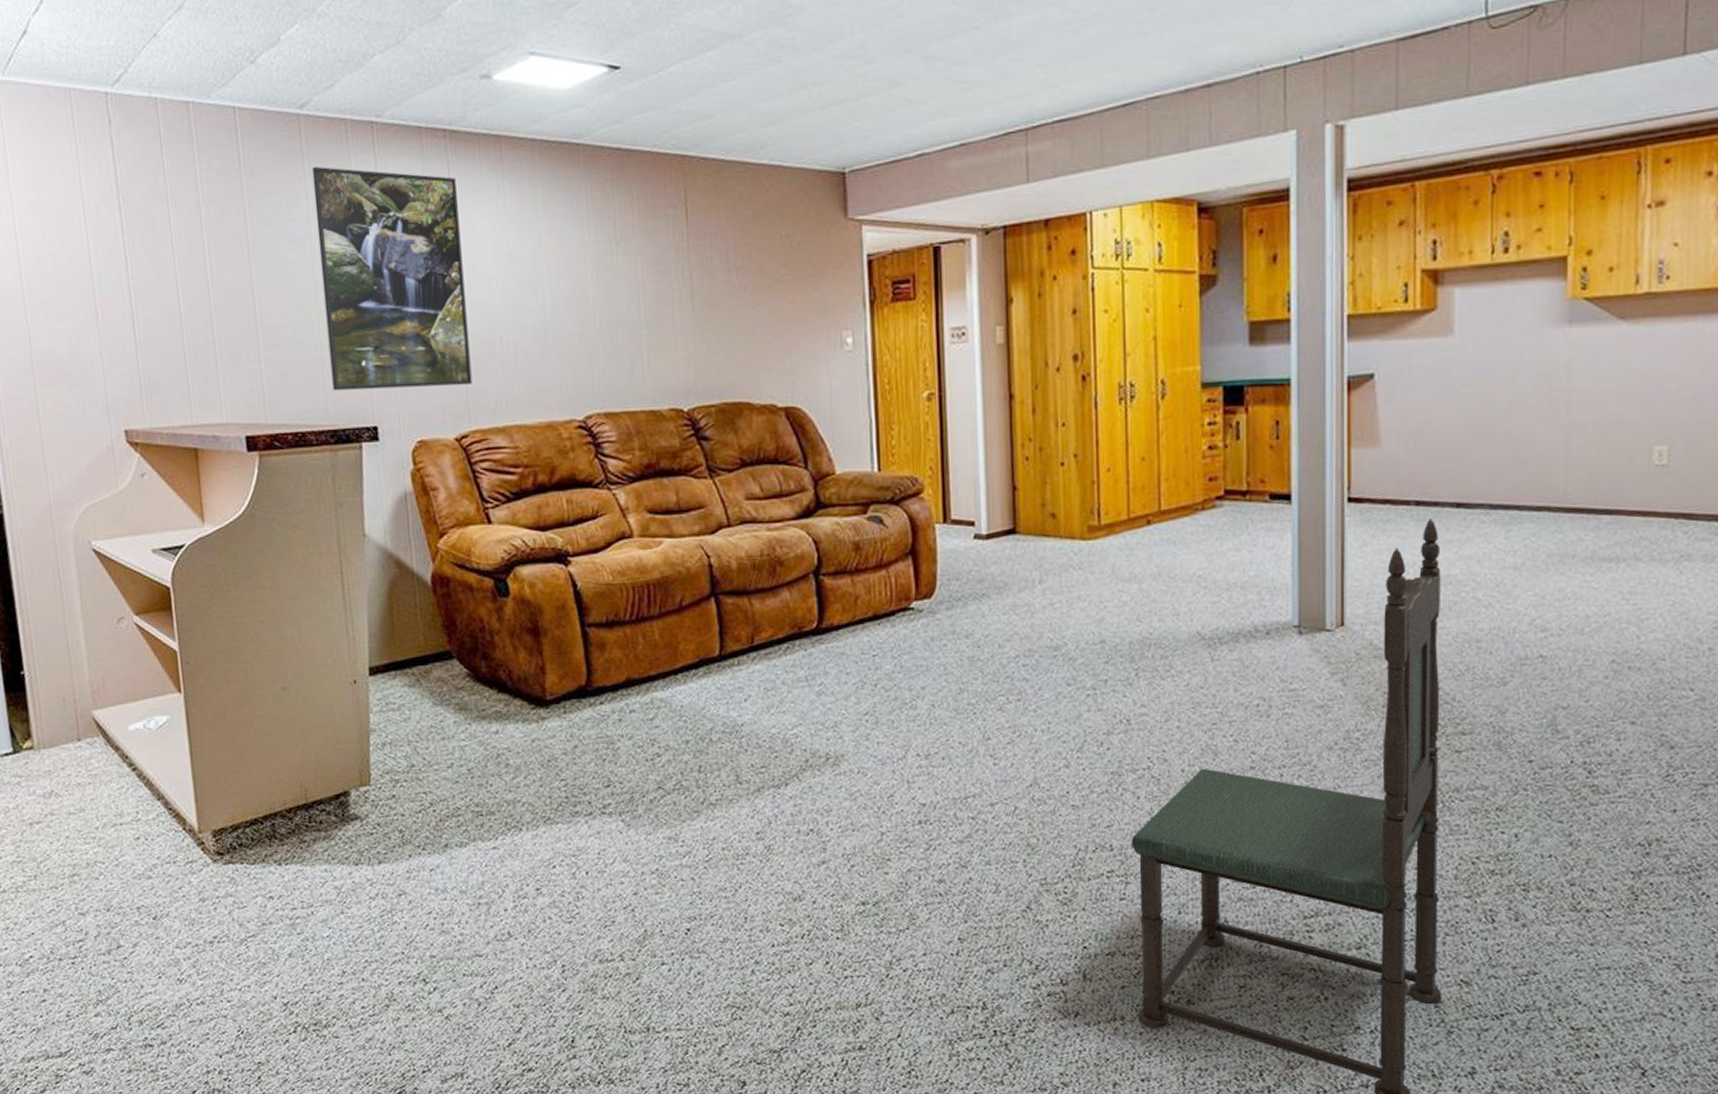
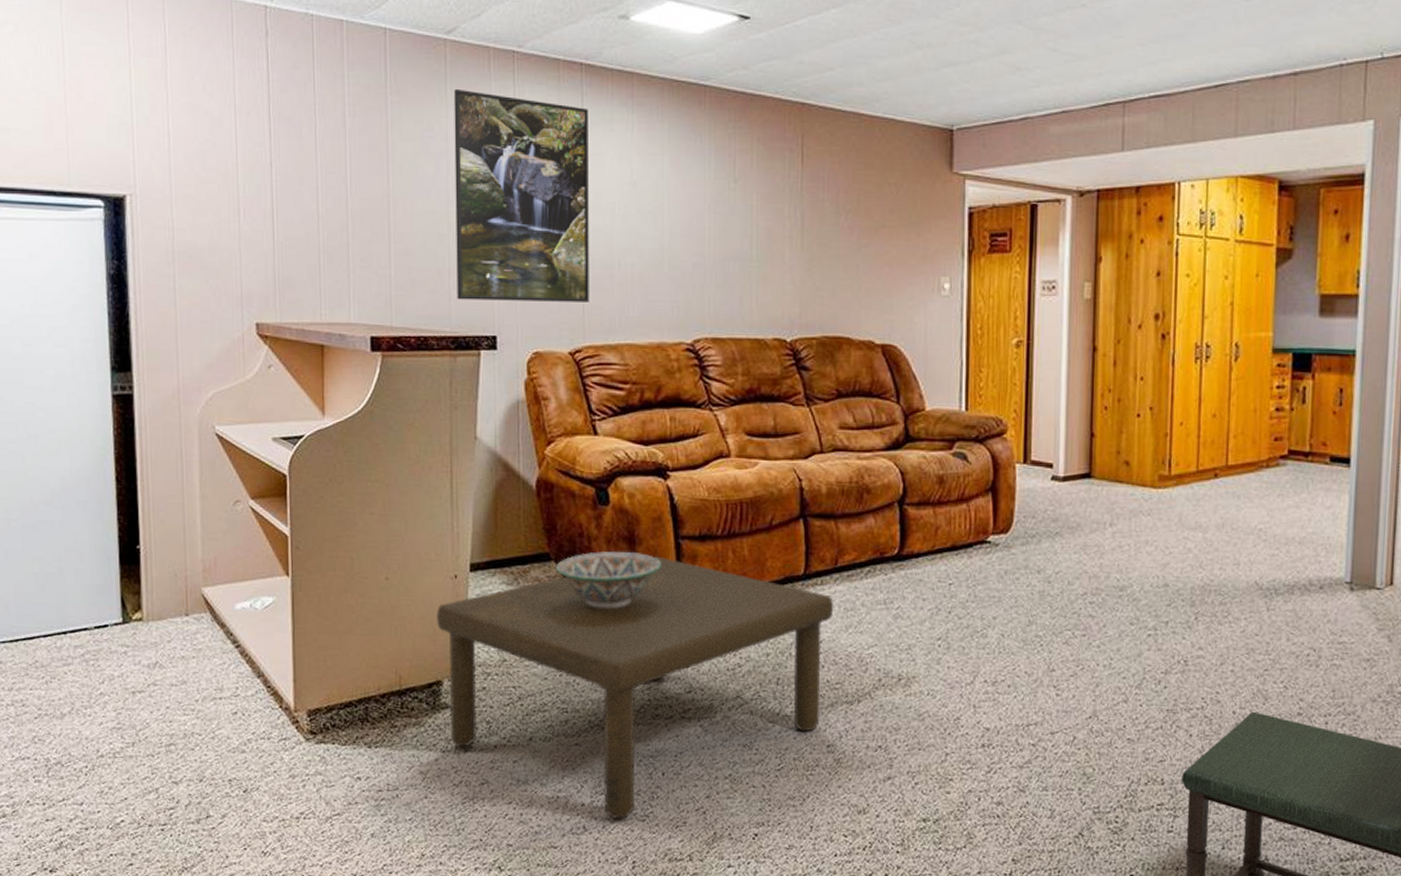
coffee table: none [337,646,754,922] -> present [436,556,834,819]
decorative bowl: none [458,643,569,705] -> present [556,551,662,609]

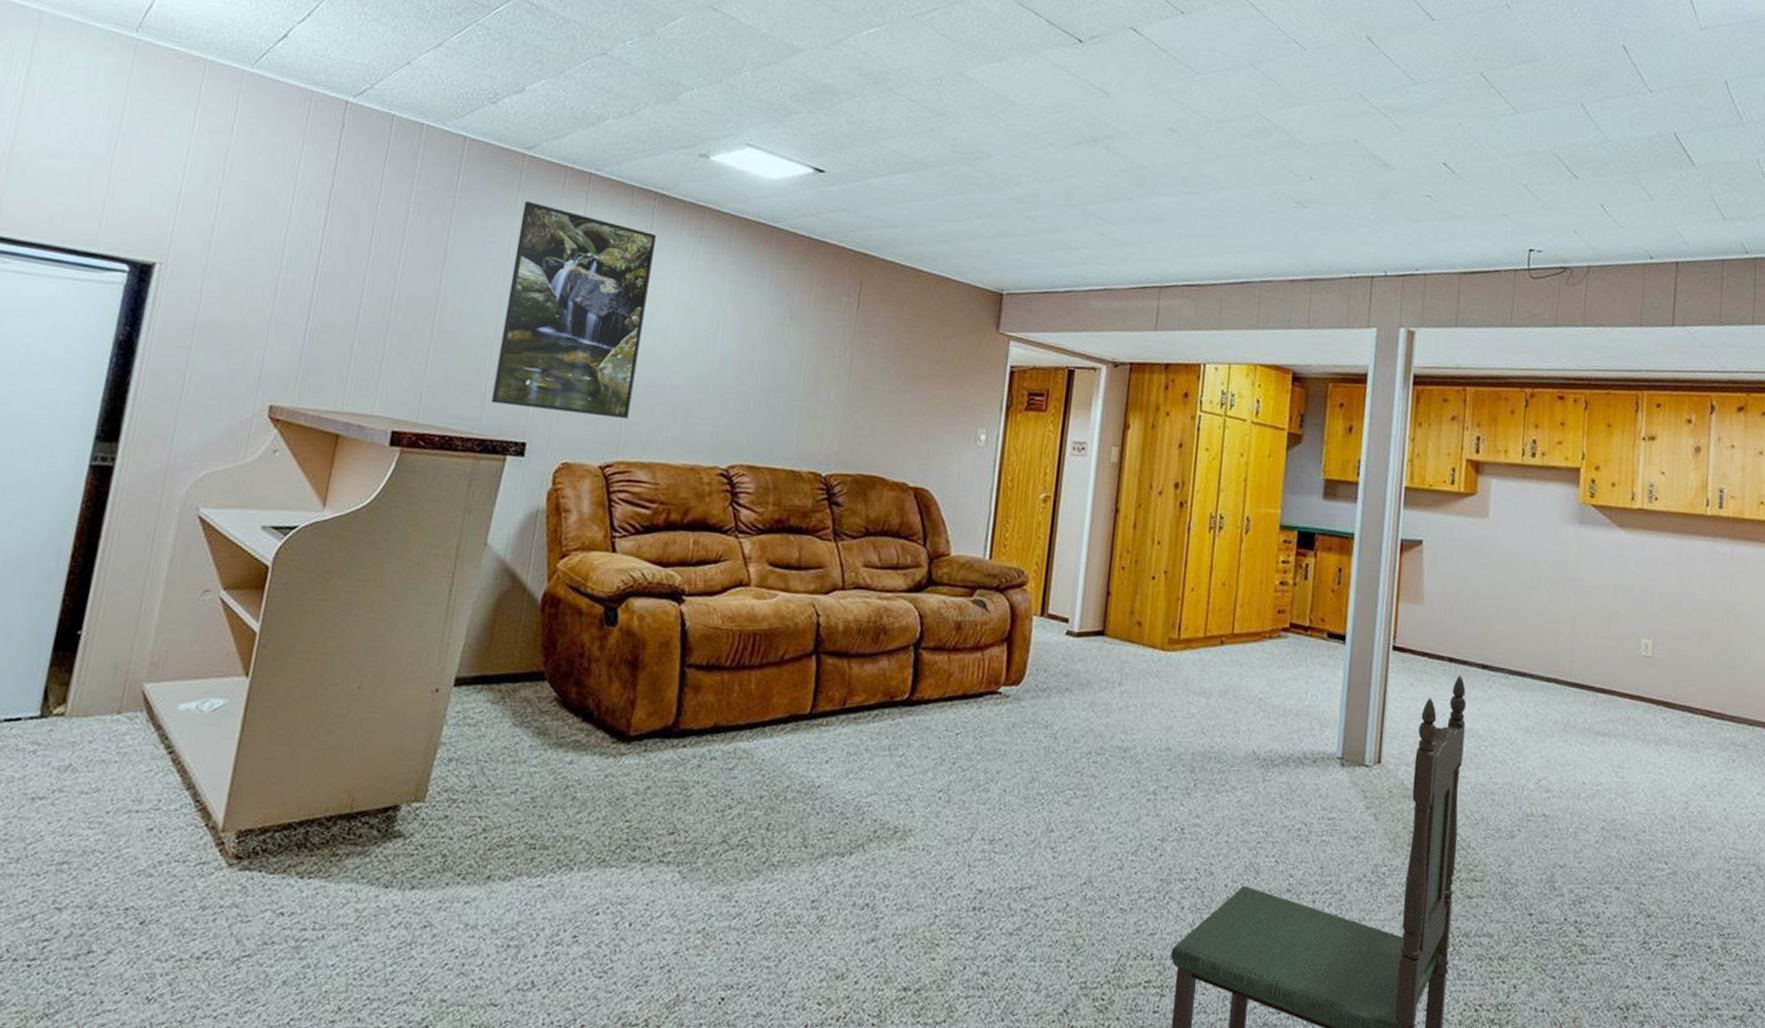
coffee table: present [436,556,834,819] -> none [398,683,837,974]
decorative bowl: present [556,551,662,609] -> none [548,674,663,737]

